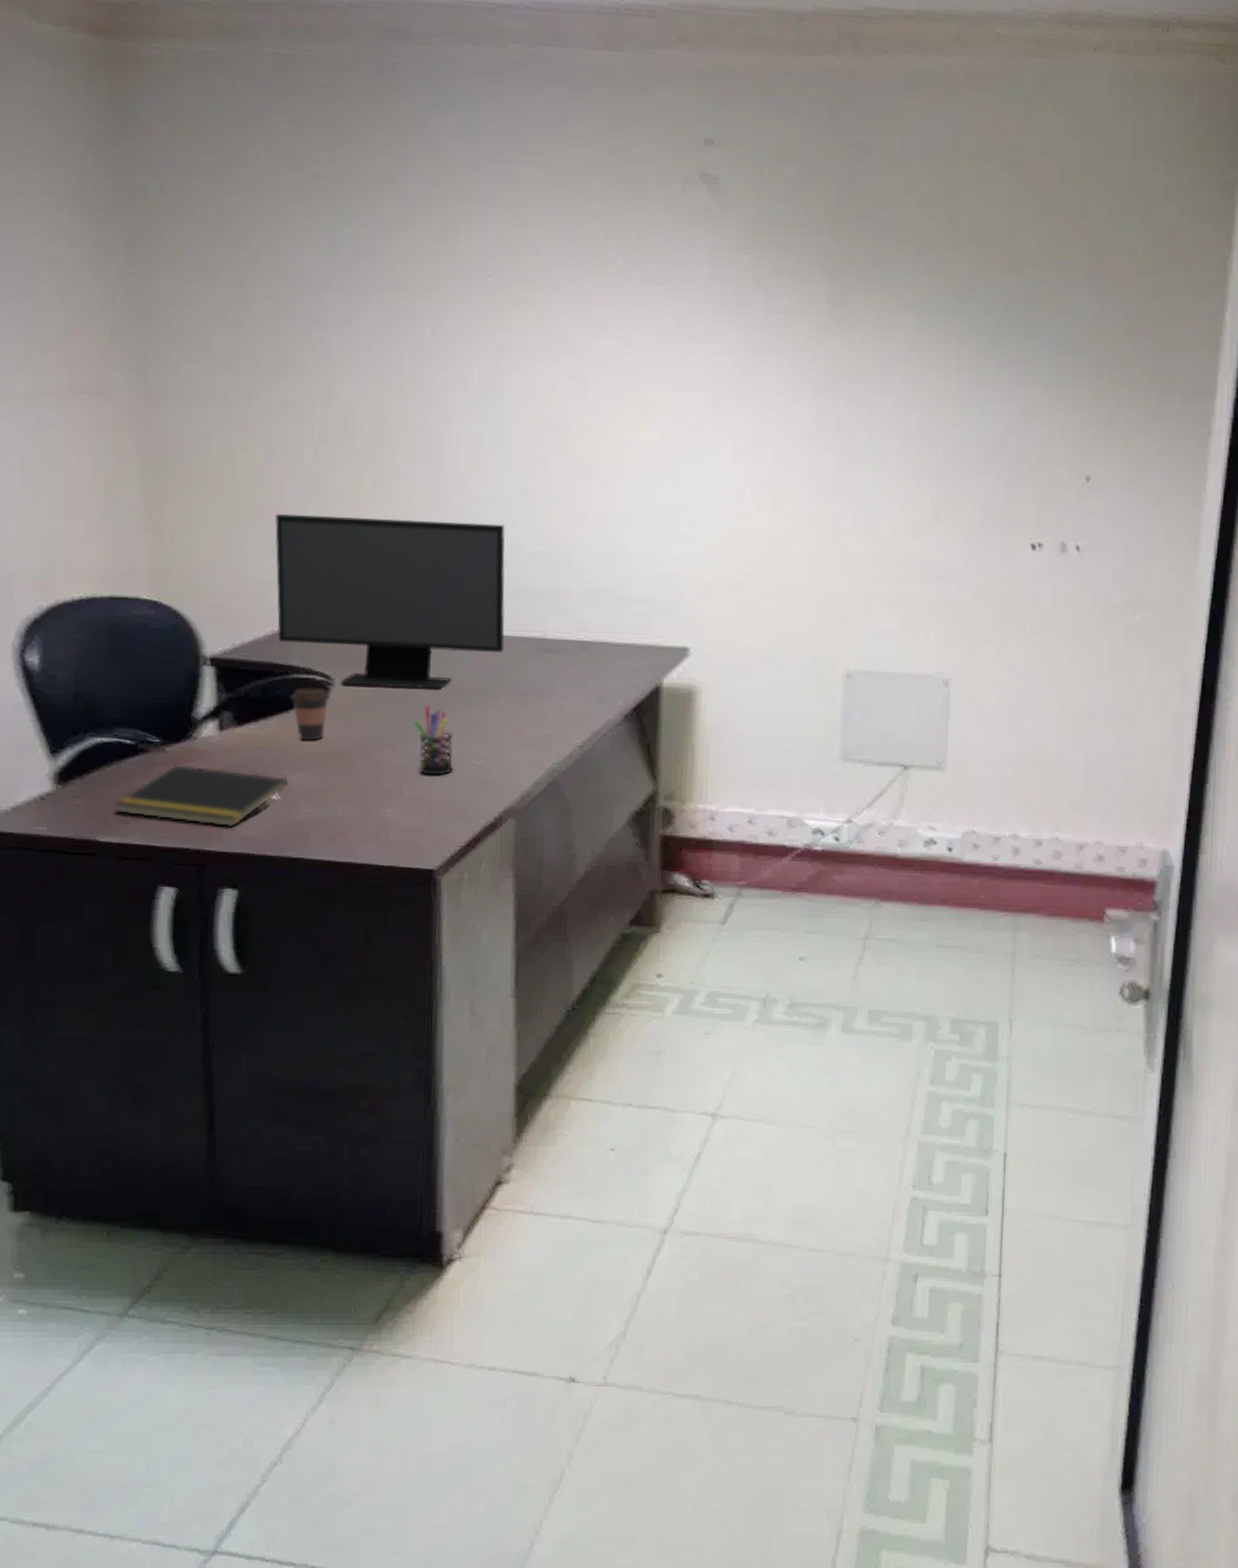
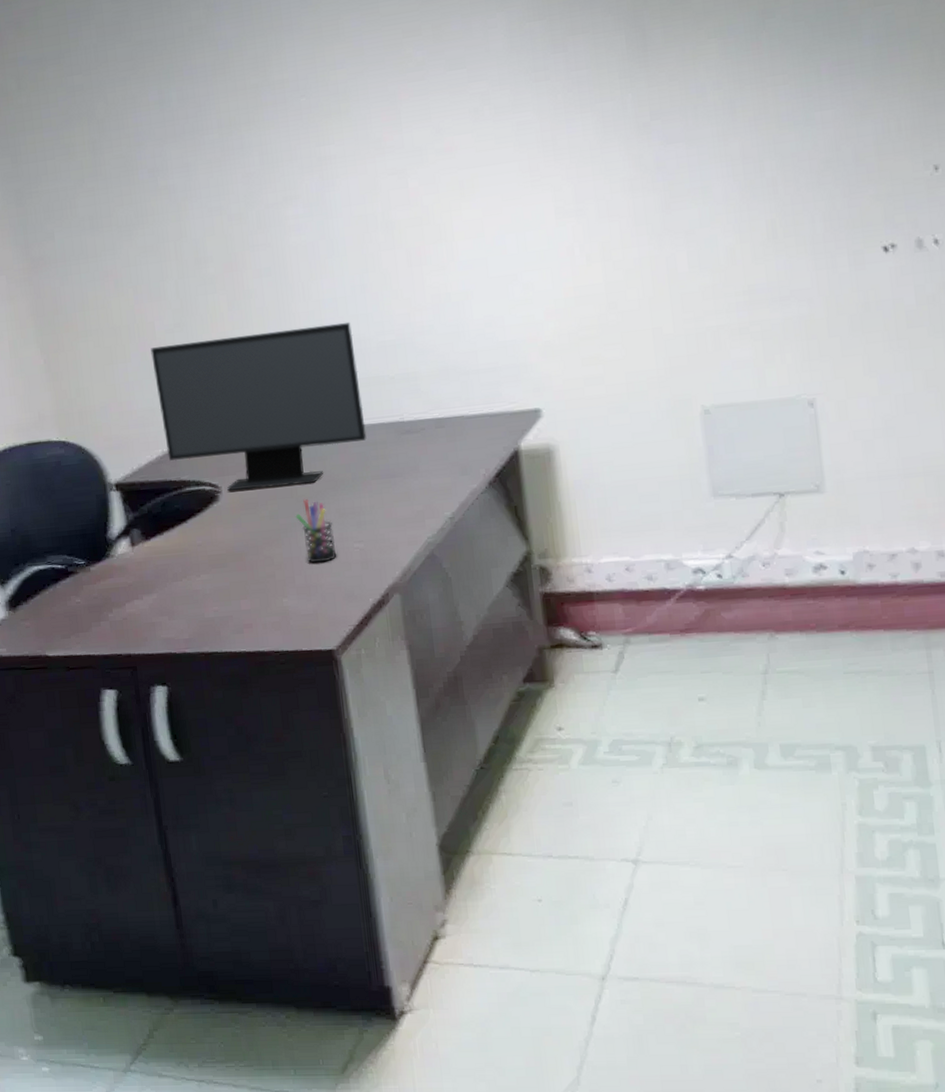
notepad: present [115,763,290,828] -> none [57,579,197,633]
coffee cup: present [290,687,331,741] -> none [186,497,221,546]

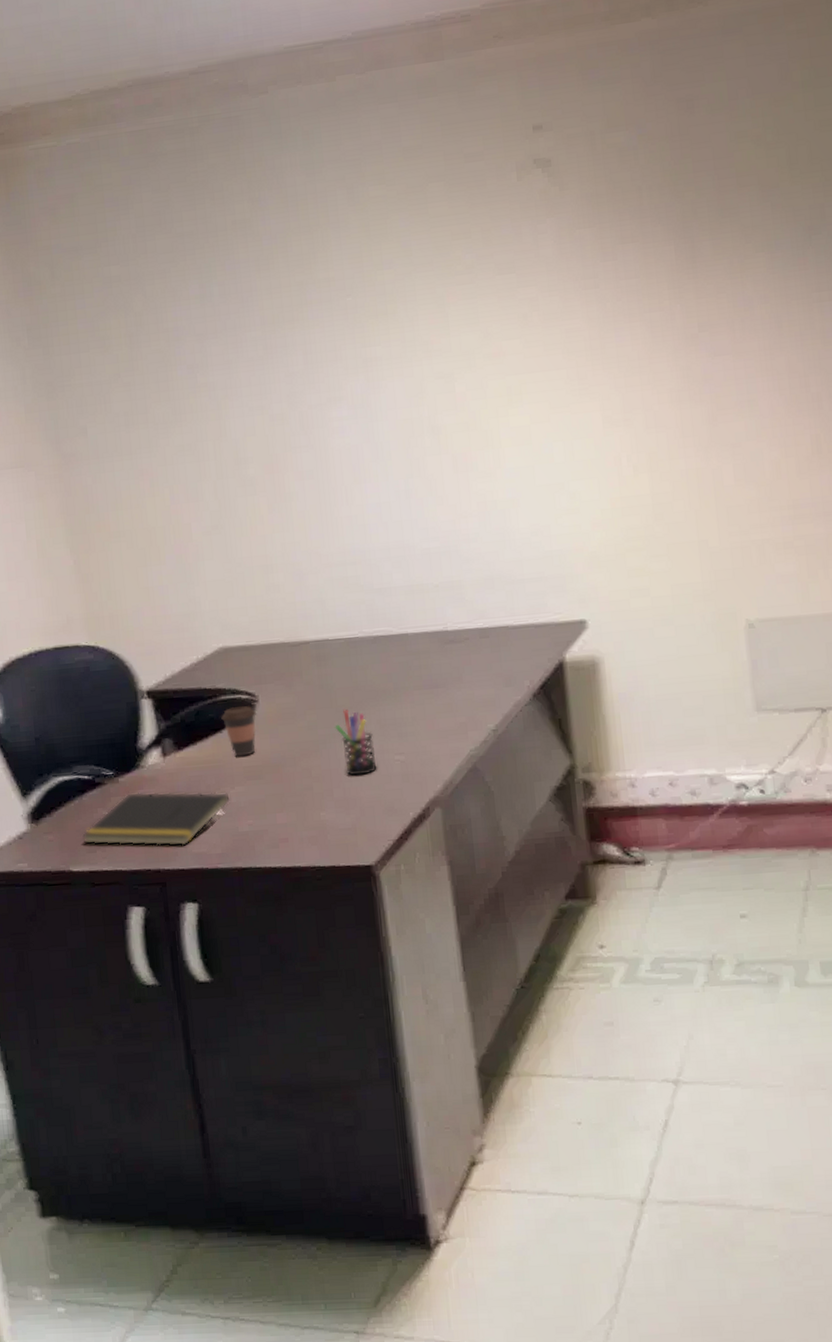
notepad: none [57,579,197,633] -> present [82,791,231,847]
computer monitor: present [151,321,367,490] -> none [187,527,409,700]
coffee cup: none [186,497,221,546] -> present [221,706,257,757]

